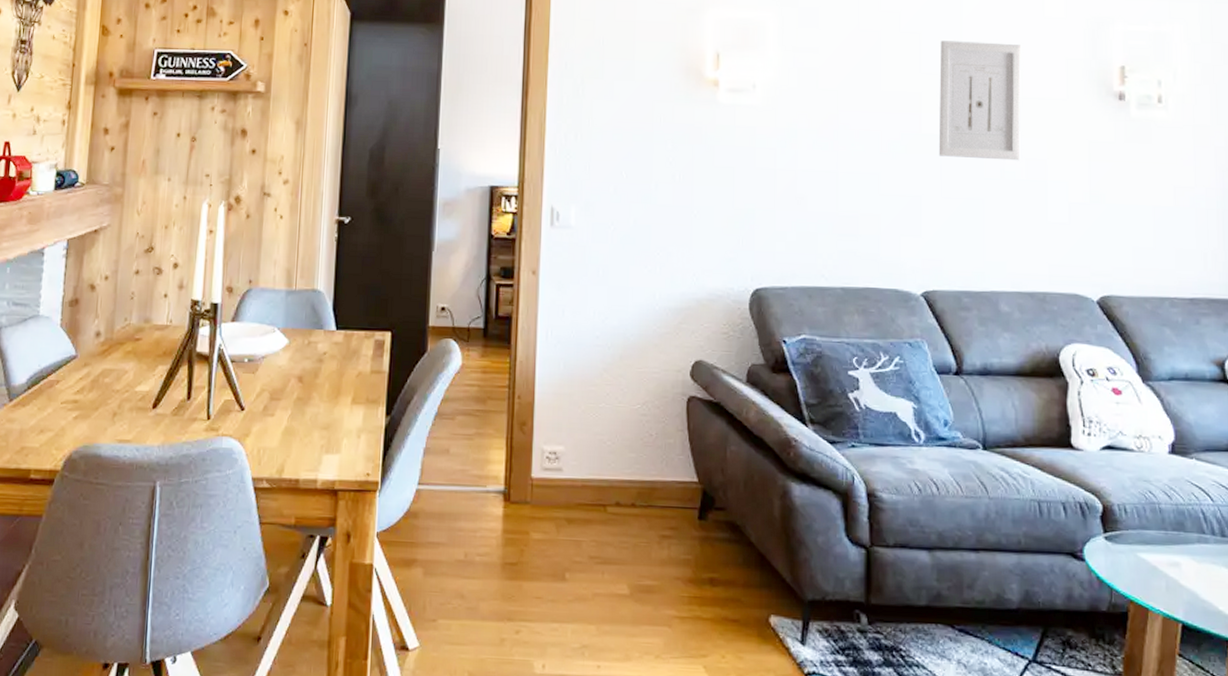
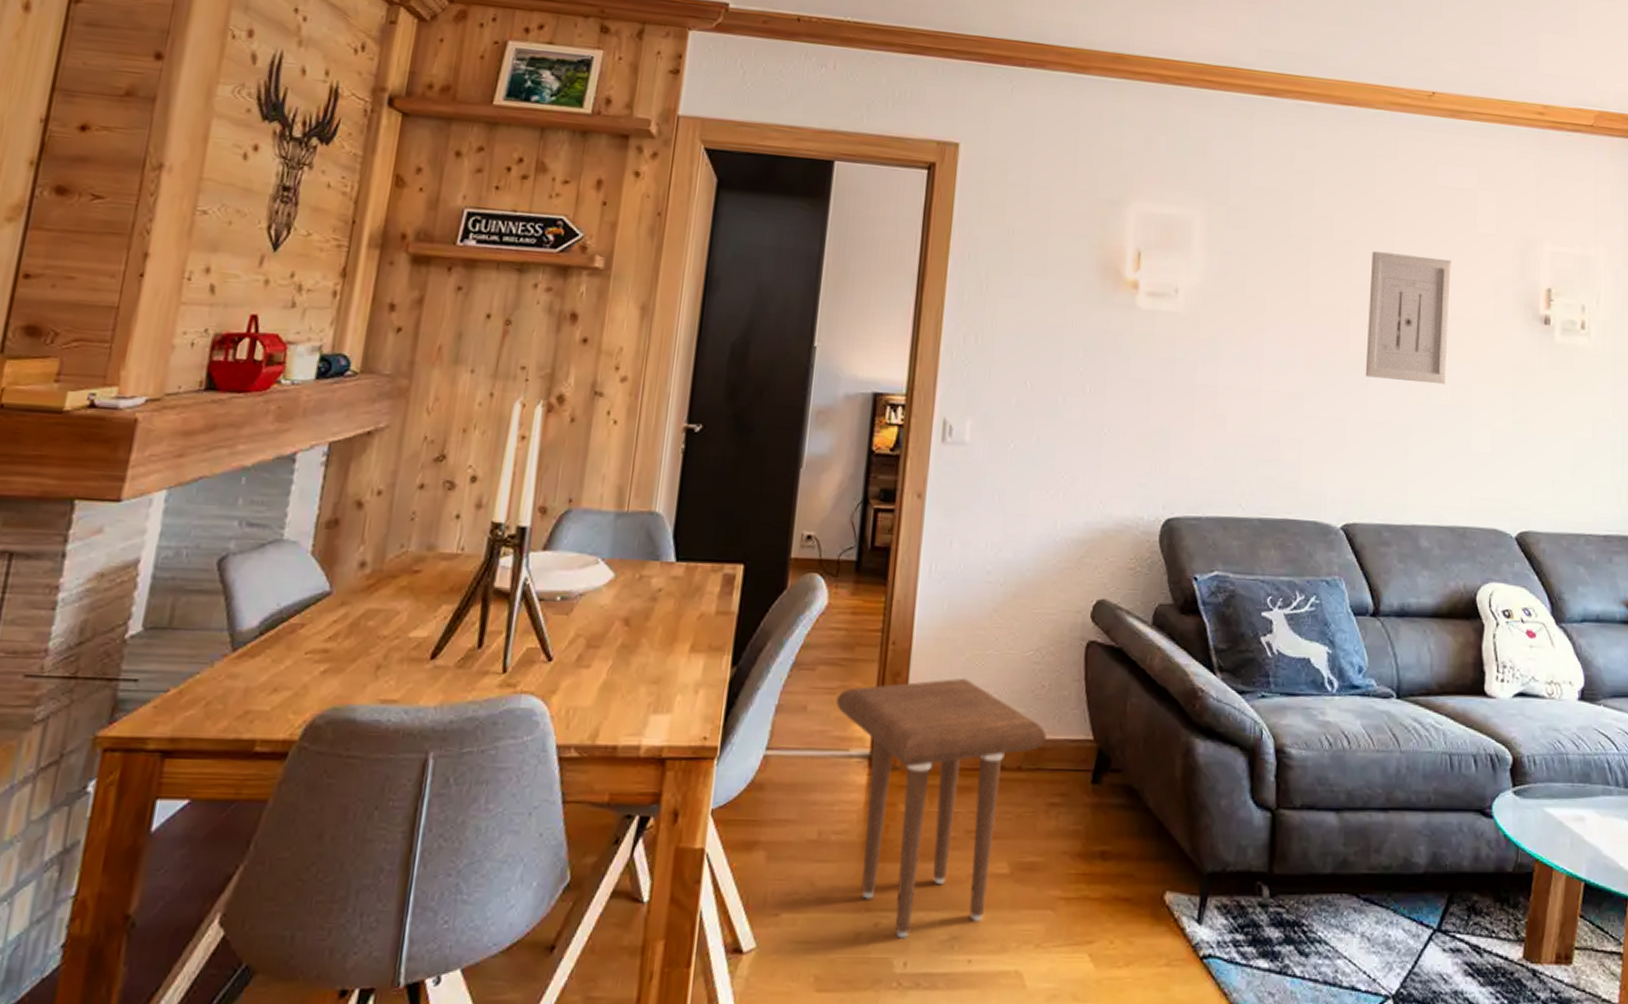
side table: none [474,427,656,645] -> present [836,677,1047,939]

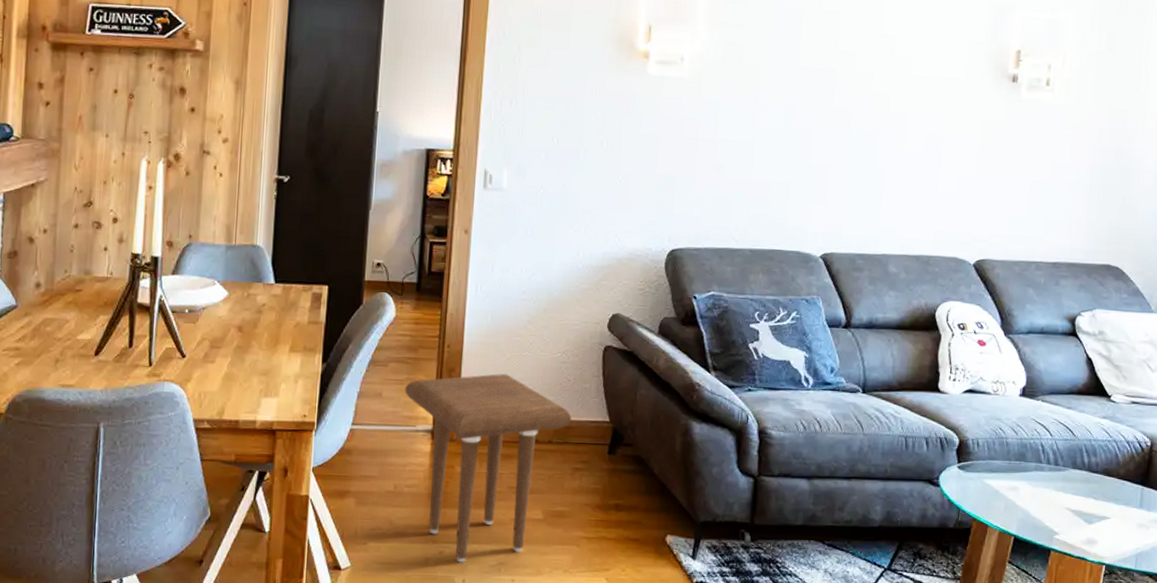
wall art: present [1365,251,1451,385] -> none [847,21,930,136]

